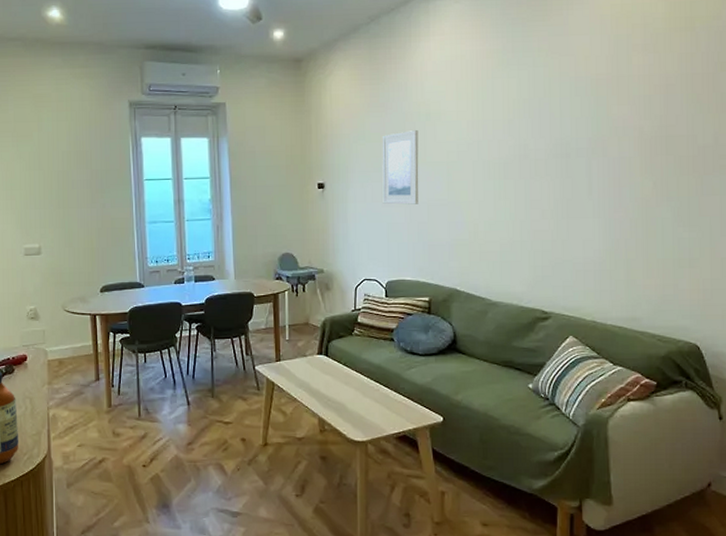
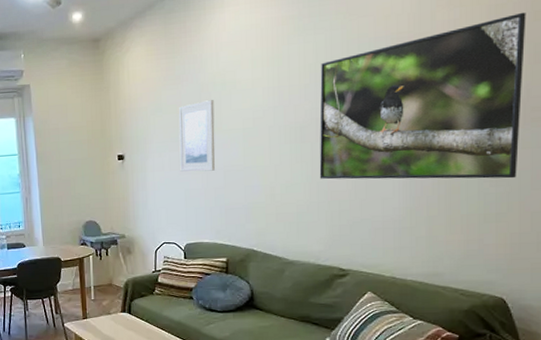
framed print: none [522,62,714,224] -> present [319,12,526,180]

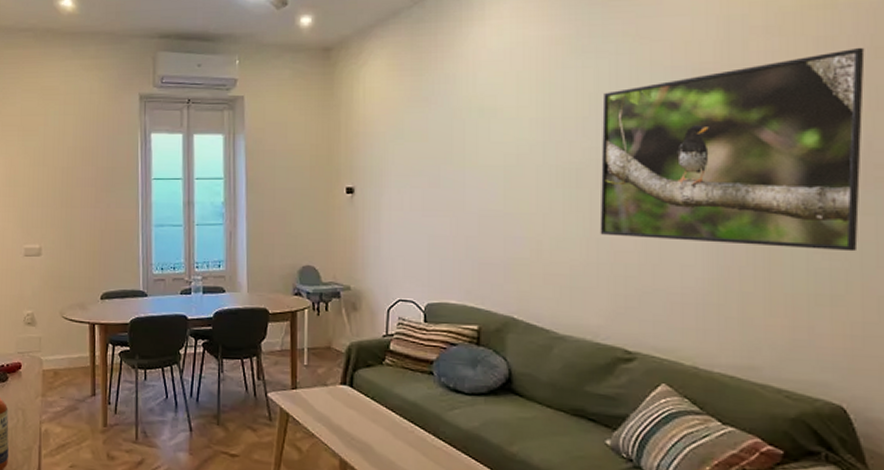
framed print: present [178,100,216,172] -> none [423,129,469,215]

